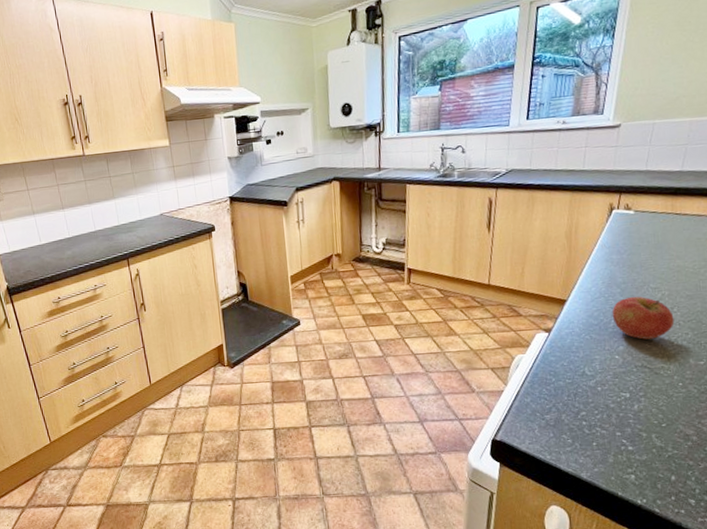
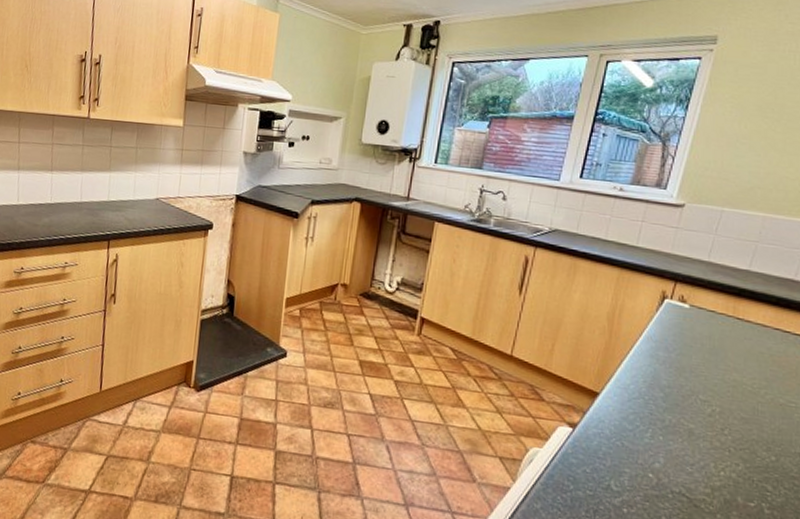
apple: present [612,296,674,340] -> none [650,405,724,463]

